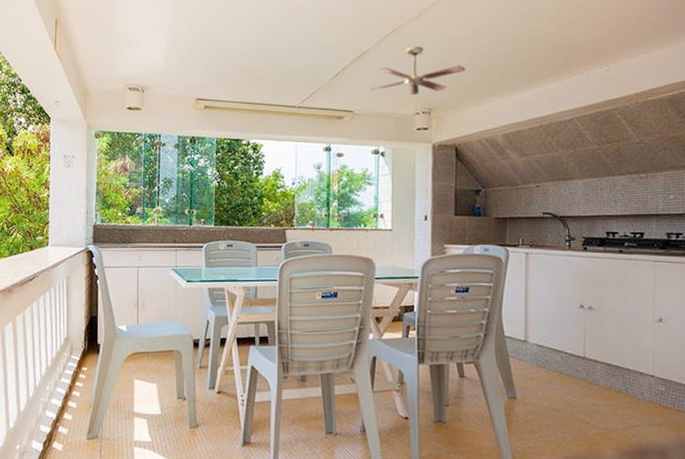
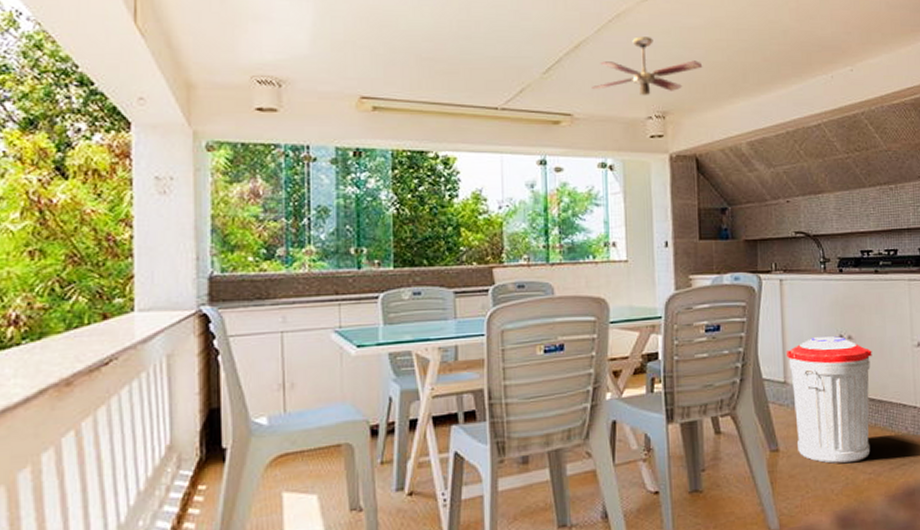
trash can: none [527,305,612,418] -> present [786,336,872,464]

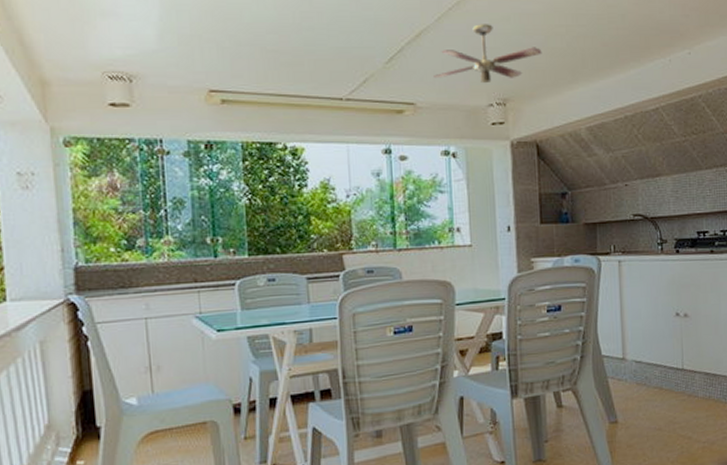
trash can: present [786,336,872,464] -> none [624,314,707,434]

